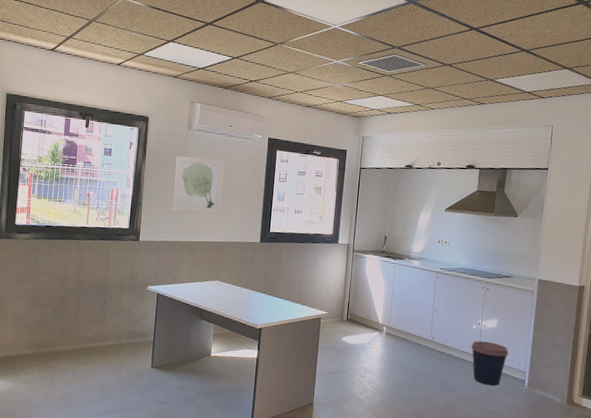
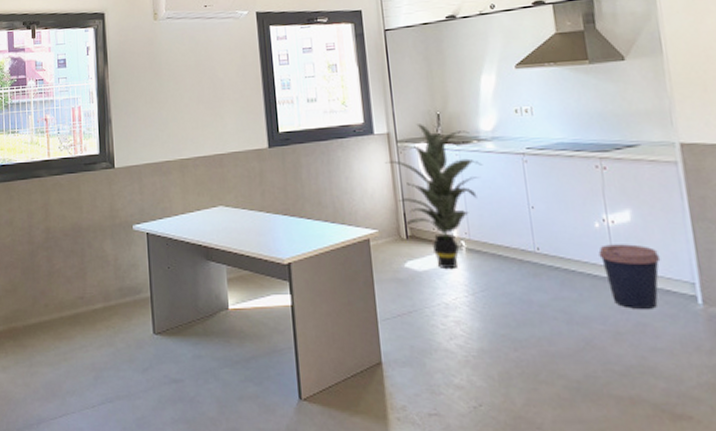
wall art: present [172,155,225,214] -> none [145,51,212,124]
indoor plant: none [342,240,409,346] -> present [385,124,483,270]

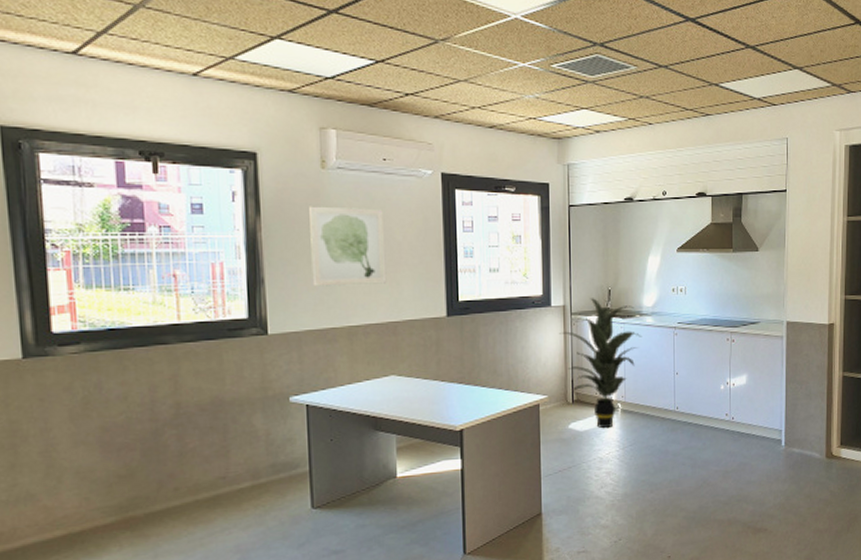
wall art: none [145,51,212,124] -> present [309,206,387,287]
coffee cup: present [598,244,661,309] -> none [721,402,762,453]

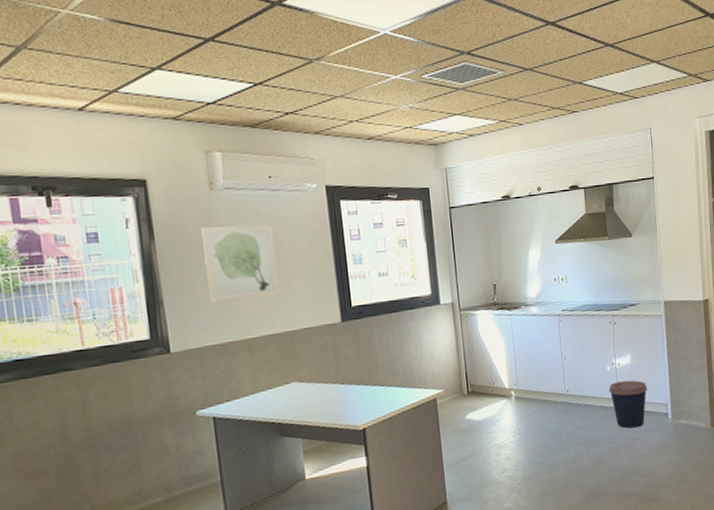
indoor plant: present [559,298,643,429] -> none [450,293,529,417]
coffee cup: none [721,402,762,453] -> present [609,380,648,429]

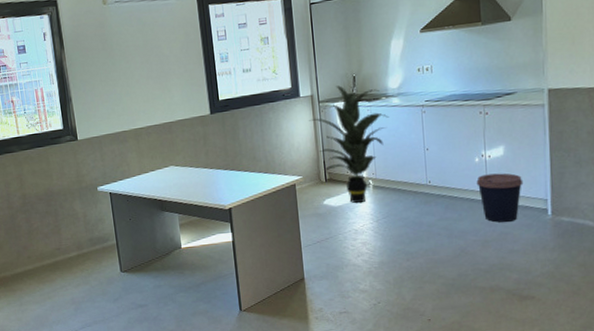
wall art: present [201,225,281,303] -> none [97,31,160,100]
indoor plant: none [450,293,529,417] -> present [309,85,390,204]

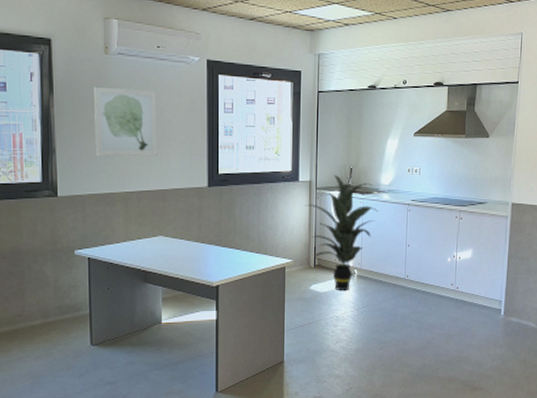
wall art: none [97,31,160,100] -> present [94,86,158,157]
coffee cup: present [476,173,524,223] -> none [447,274,485,319]

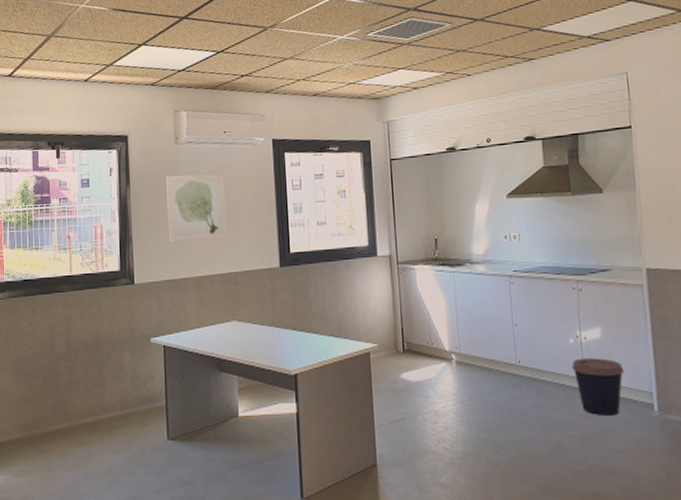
indoor plant: present [305,175,379,291] -> none [387,247,475,381]
coffee cup: none [447,274,485,319] -> present [571,358,625,415]

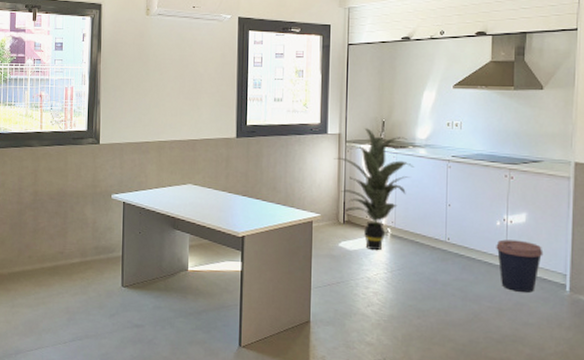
wall art: present [166,174,228,243] -> none [134,44,190,109]
indoor plant: none [387,247,475,381] -> present [334,128,415,251]

